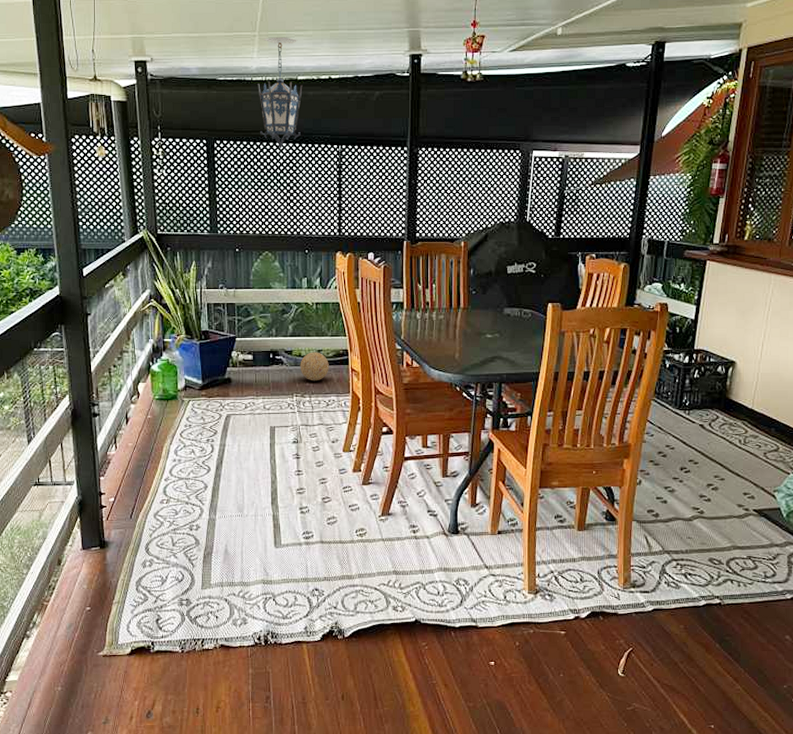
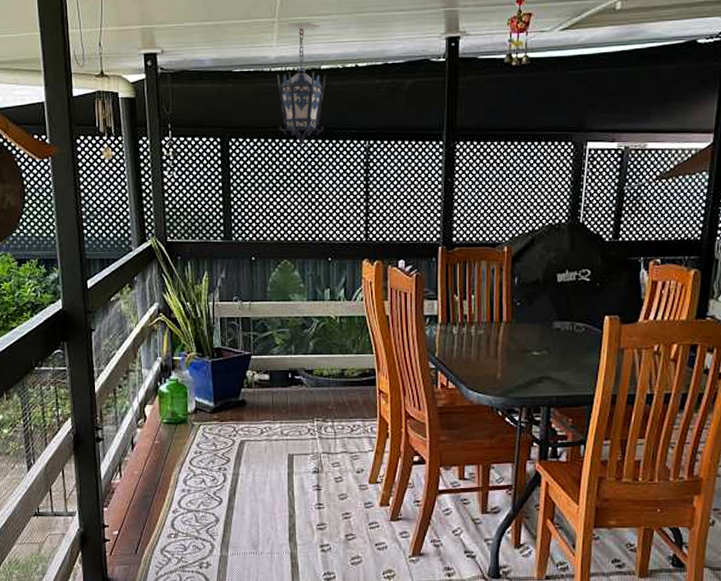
decorative ball: present [300,352,329,381] -> none [321,371,354,404]

